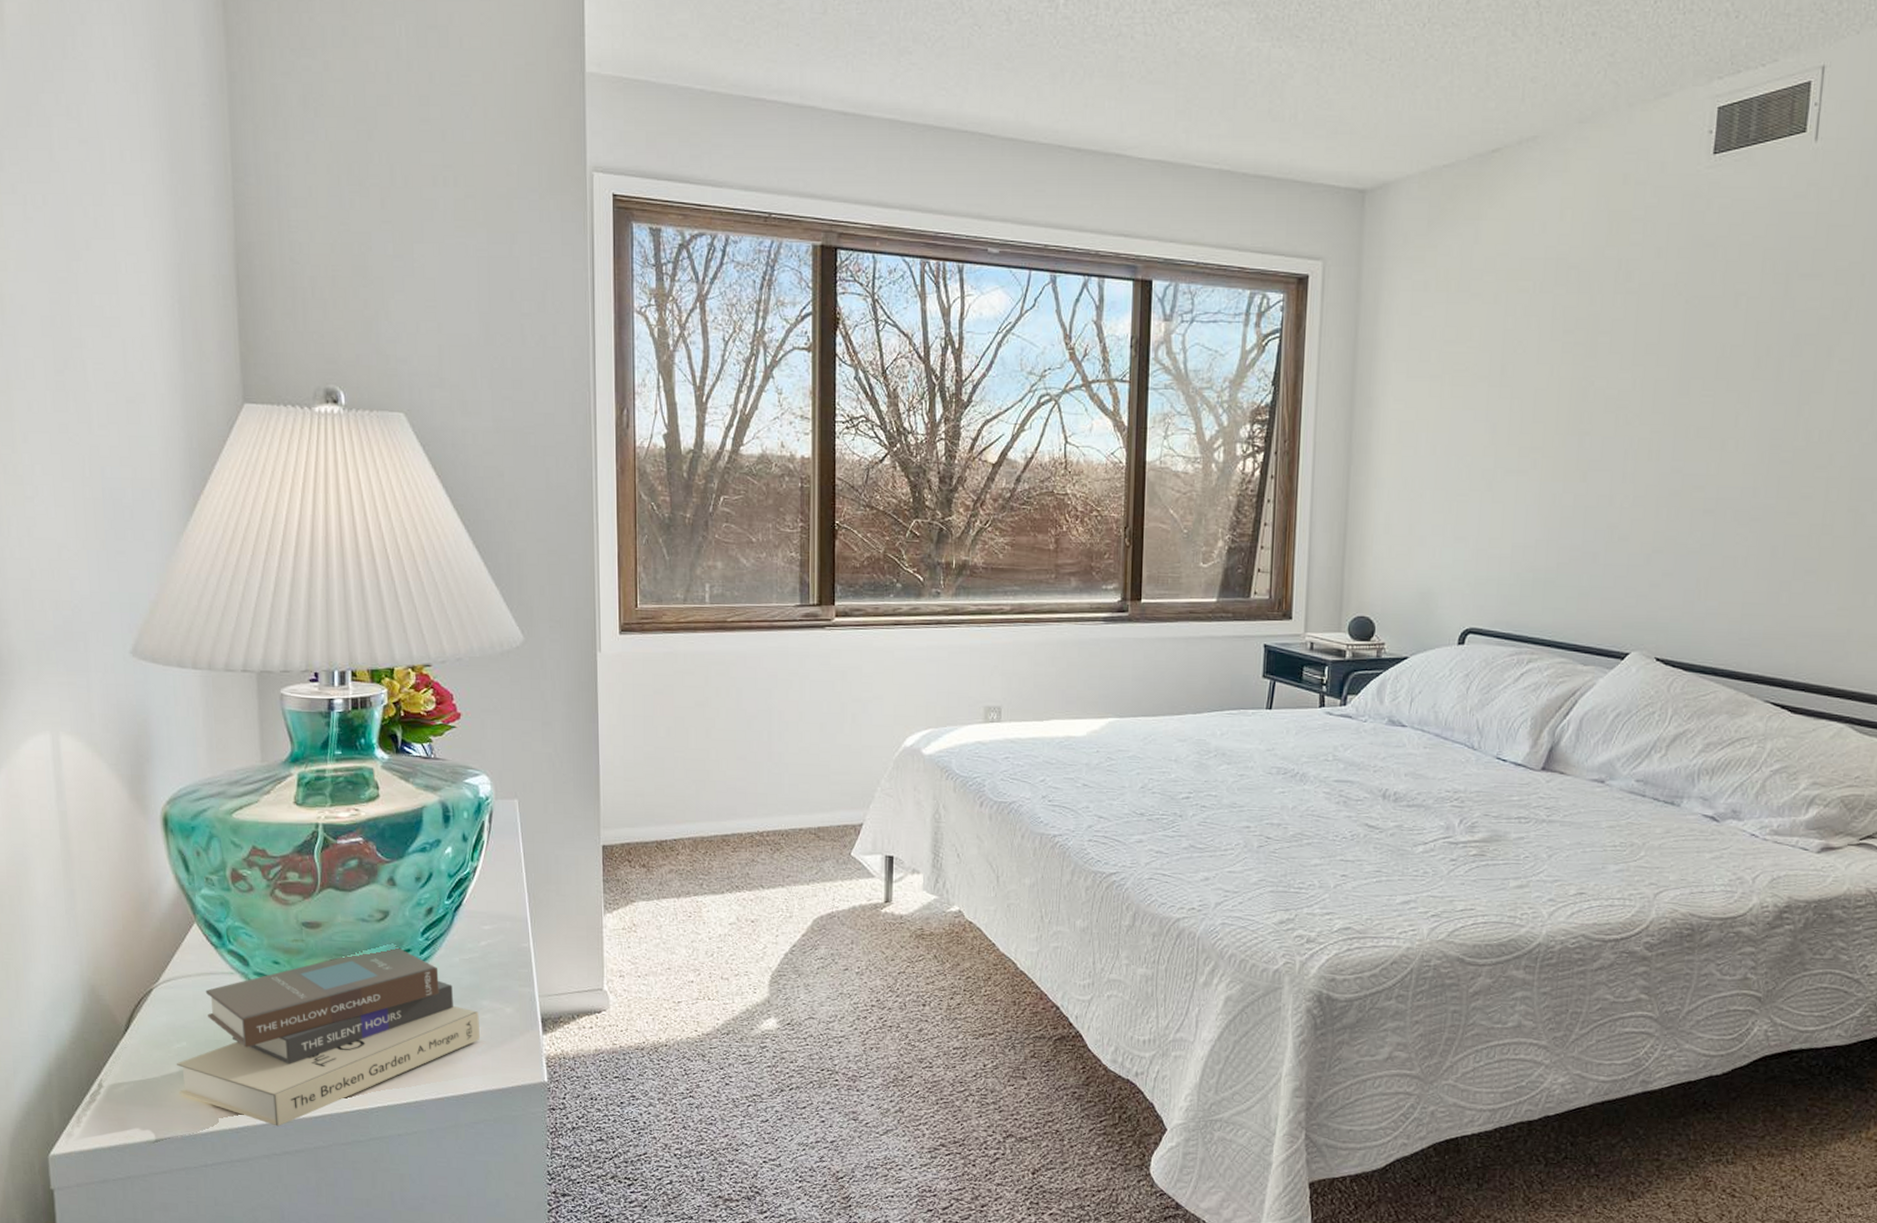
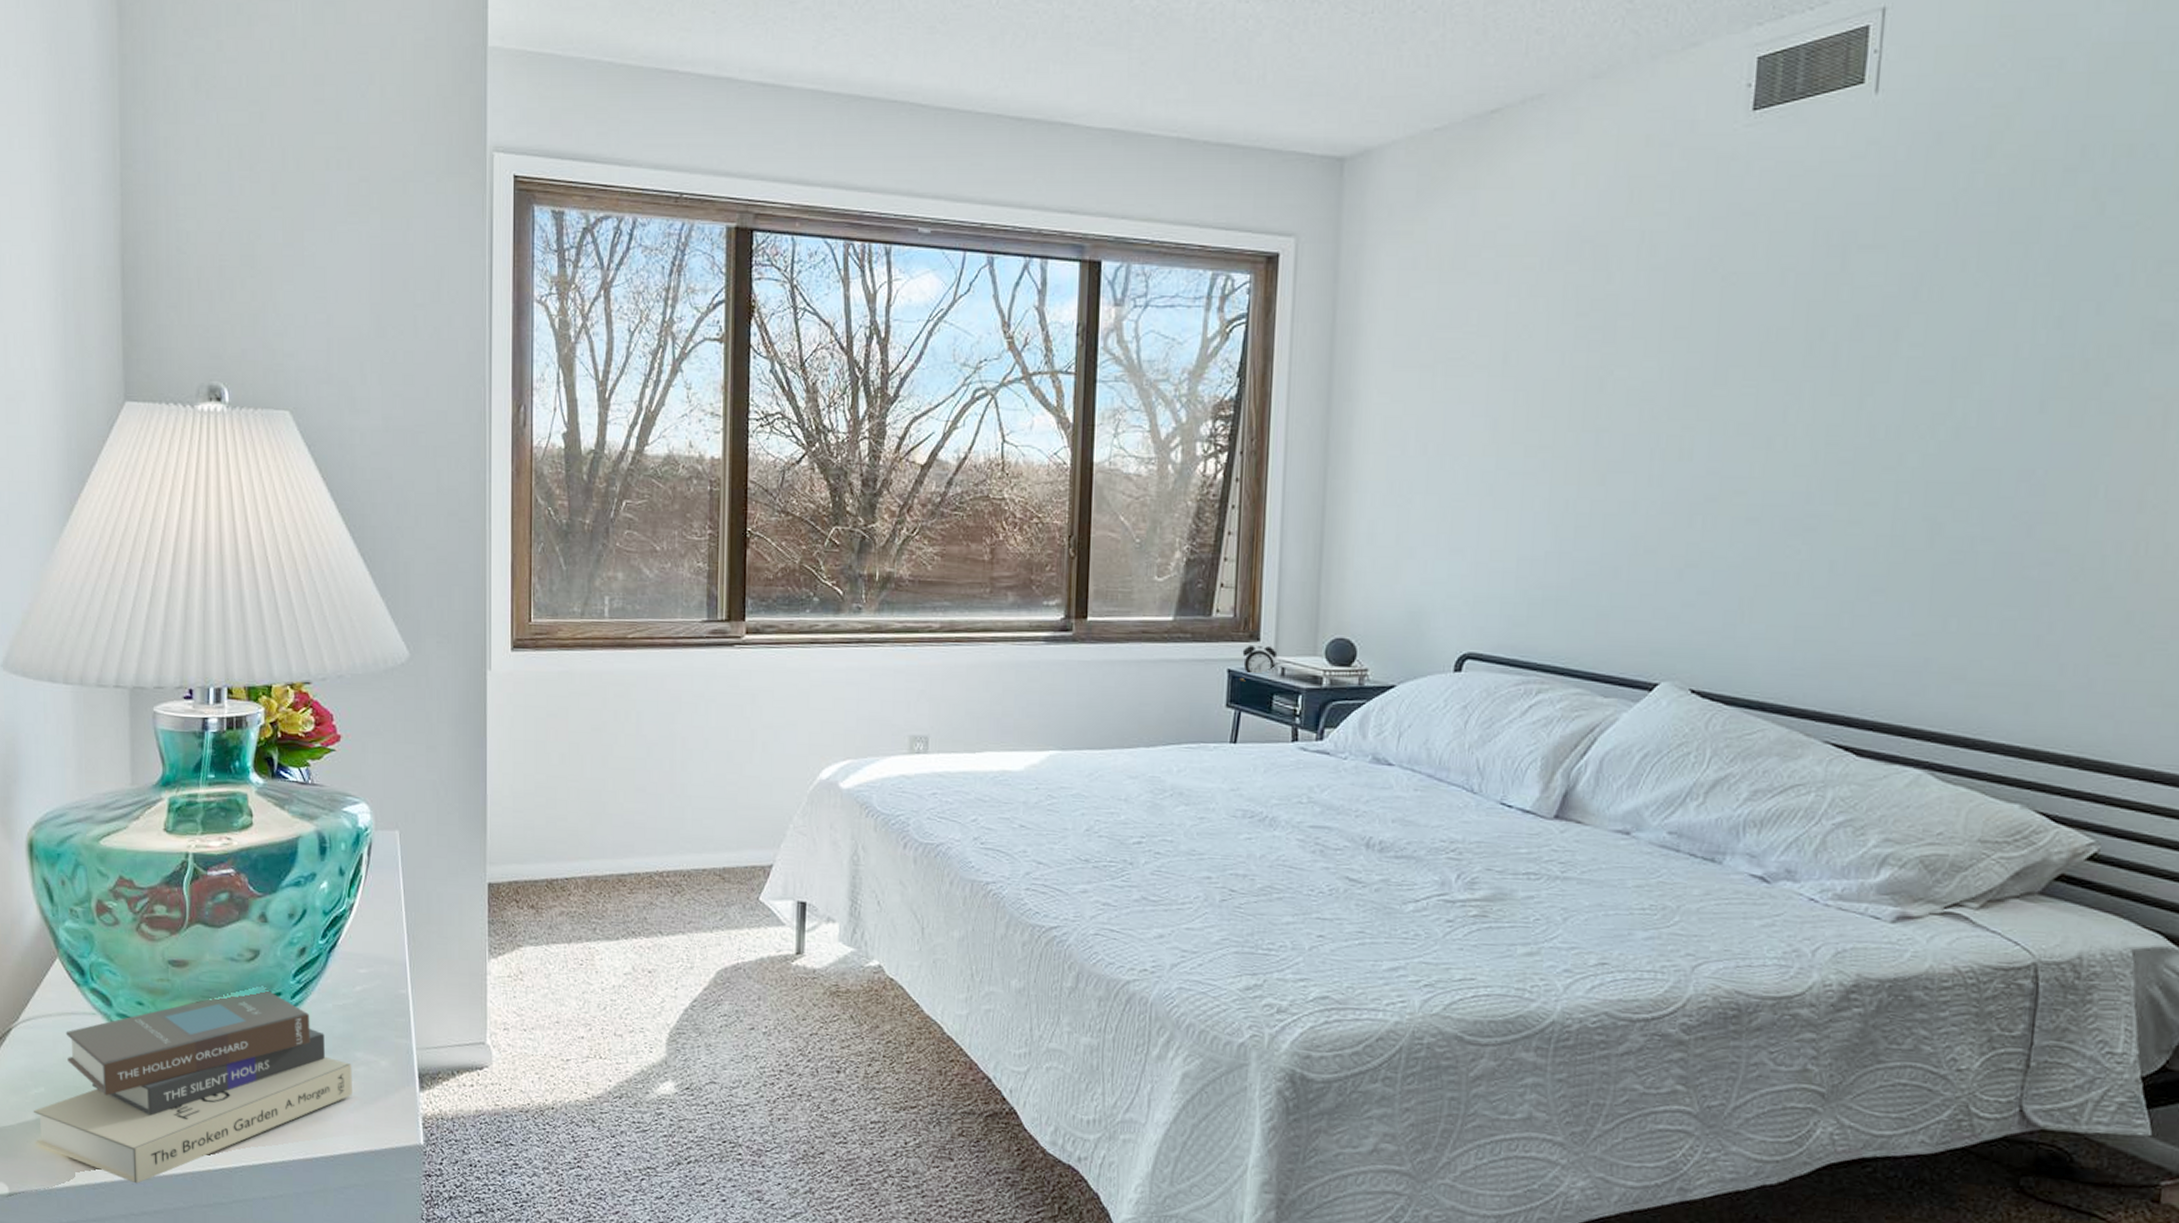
alarm clock: none [1274,621,1307,655] -> present [1239,643,1278,682]

